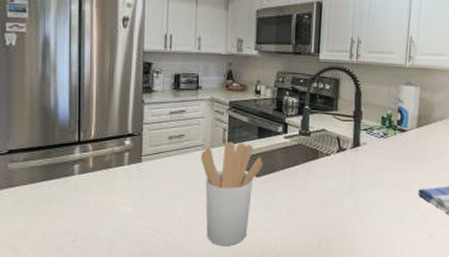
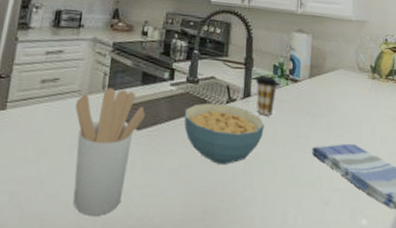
cereal bowl: none [298,152,373,205] -> present [184,103,264,164]
coffee cup: none [365,127,386,163] -> present [256,75,278,117]

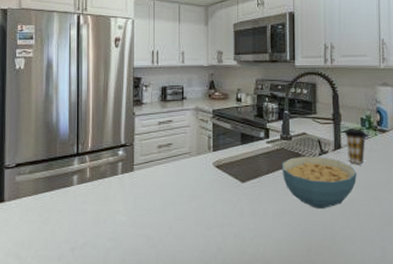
utensil holder: present [73,87,146,215] -> none [188,148,248,253]

